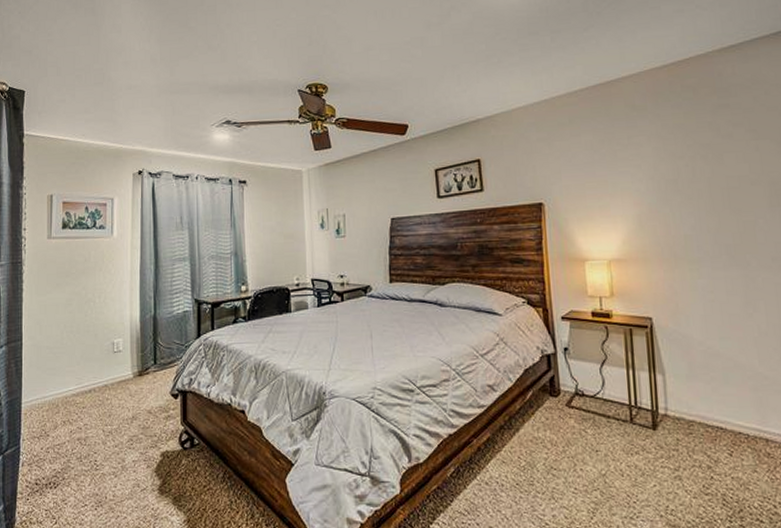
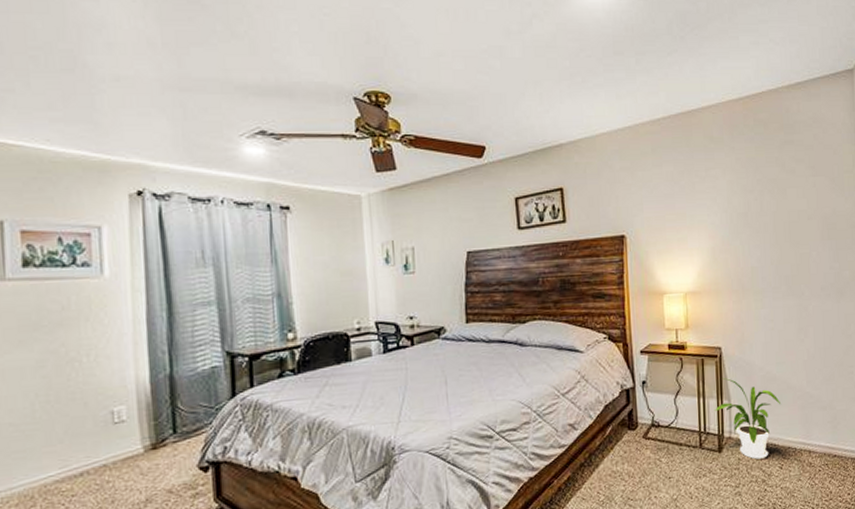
house plant: none [645,349,726,442] -> present [714,377,780,459]

